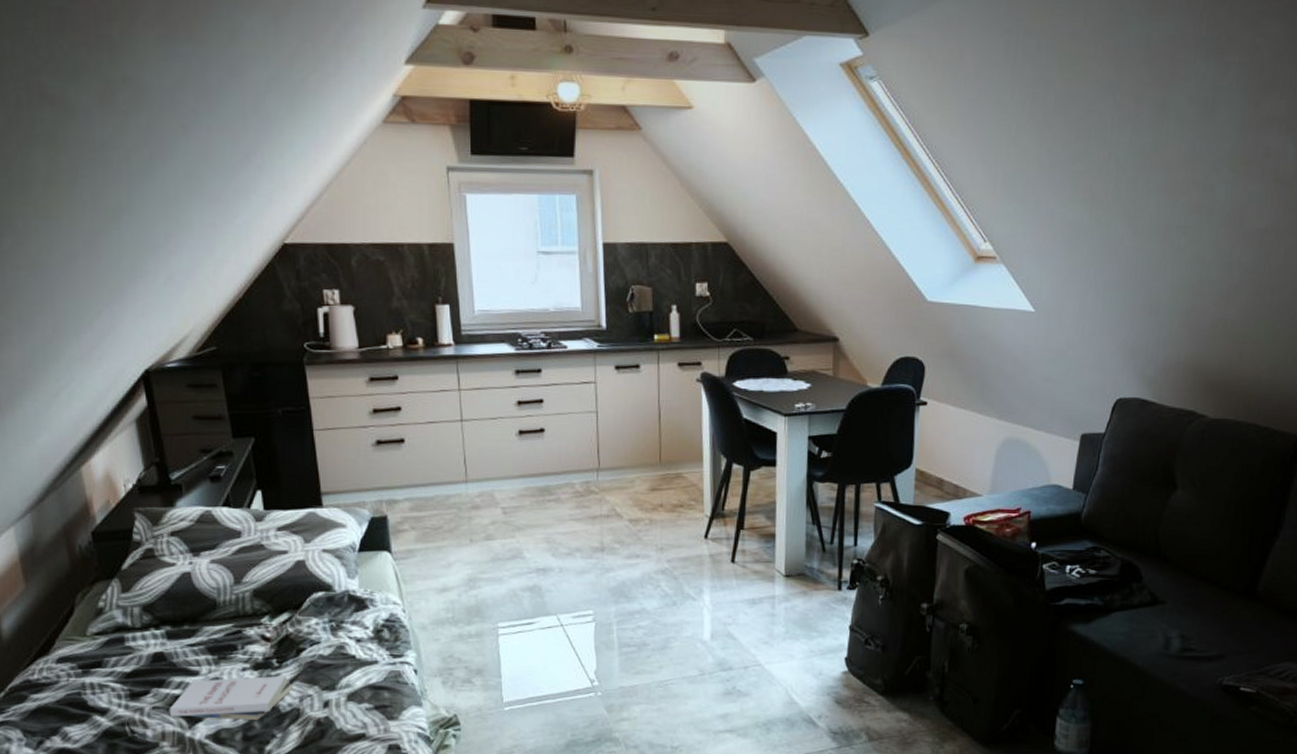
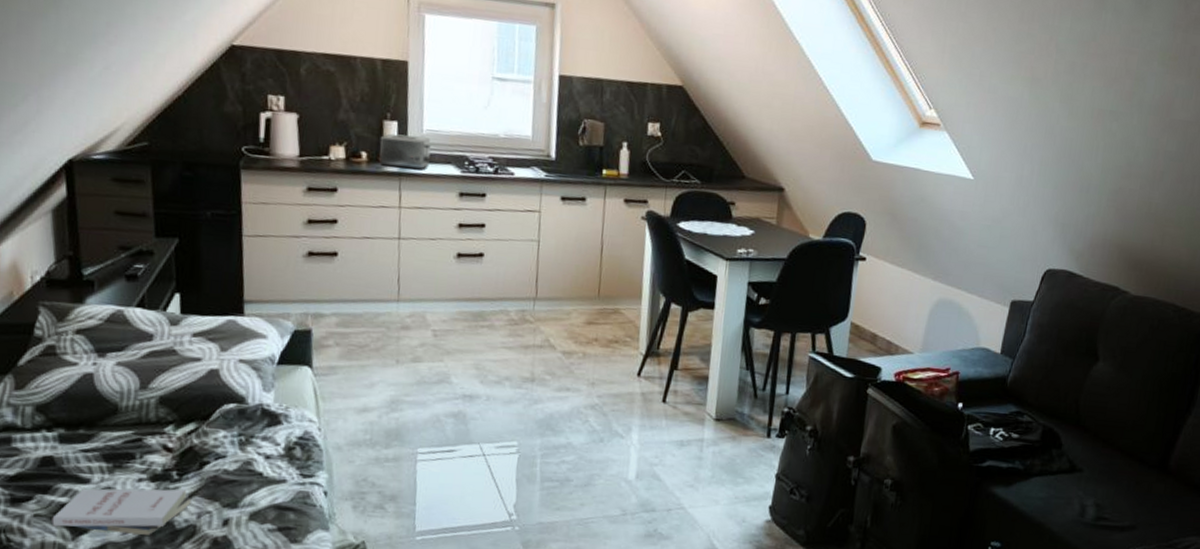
toaster: none [434,317,484,352] -> present [379,133,431,170]

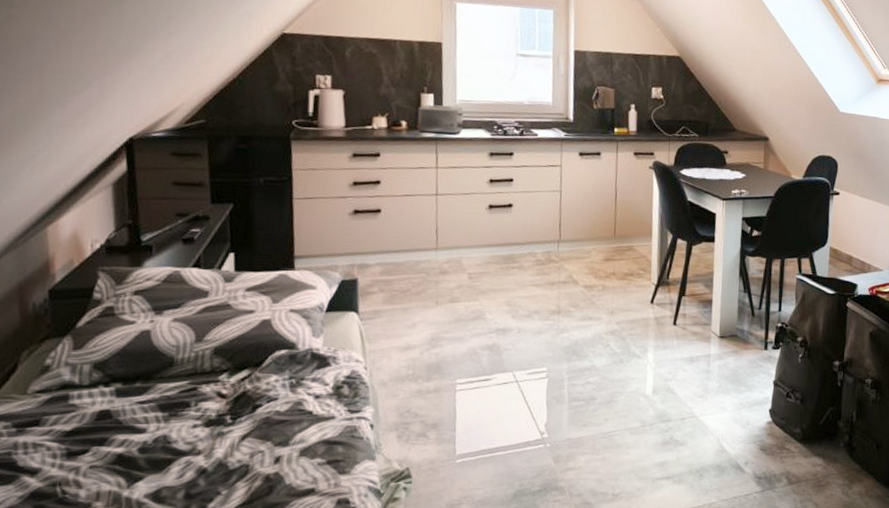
books: present [52,488,191,535] -> none [107,432,244,477]

